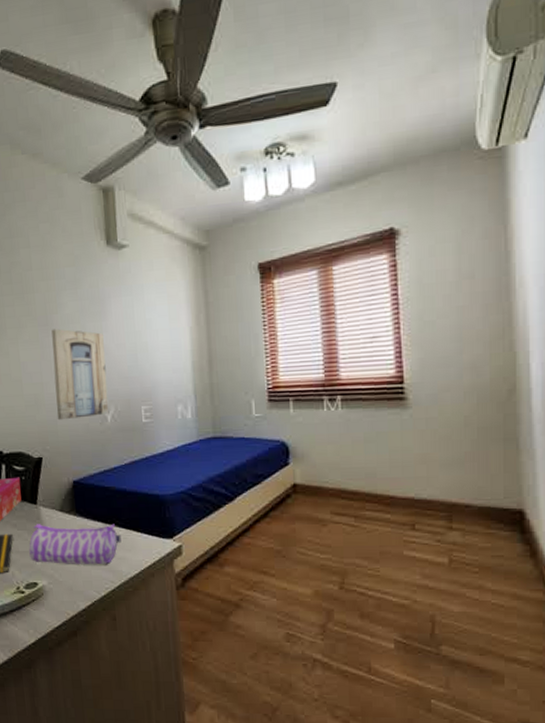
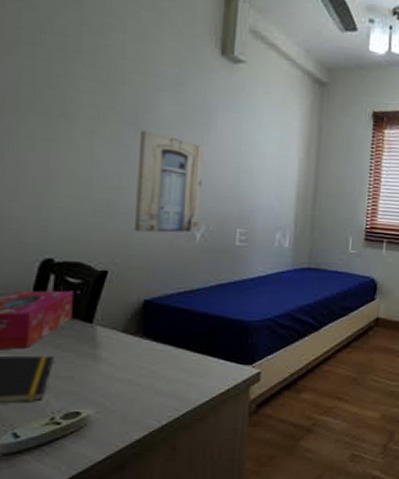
pencil case: present [29,523,122,564] -> none [74,345,194,391]

